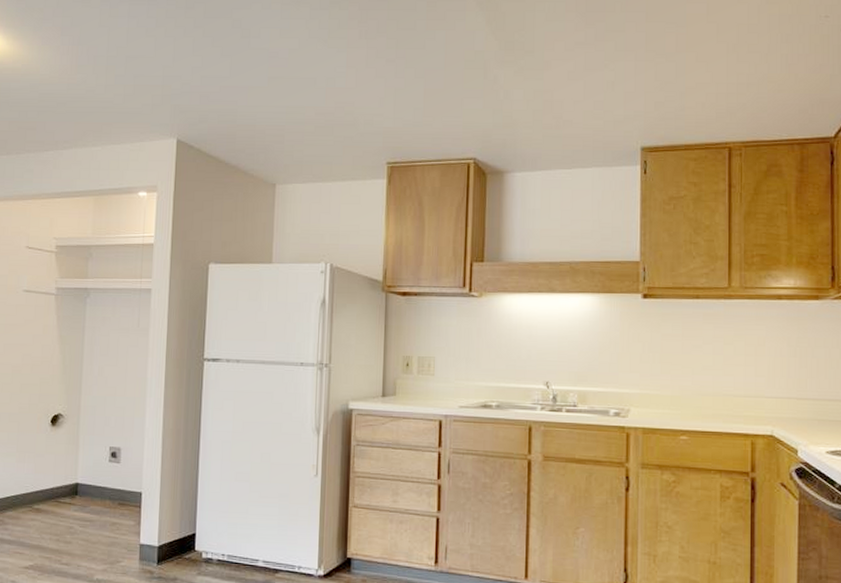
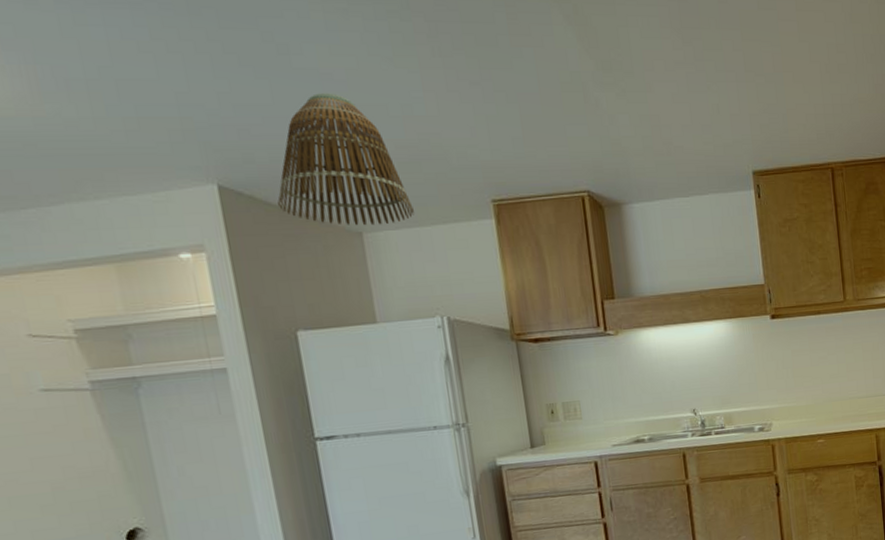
lamp shade: none [217,68,320,179] -> present [278,93,414,226]

